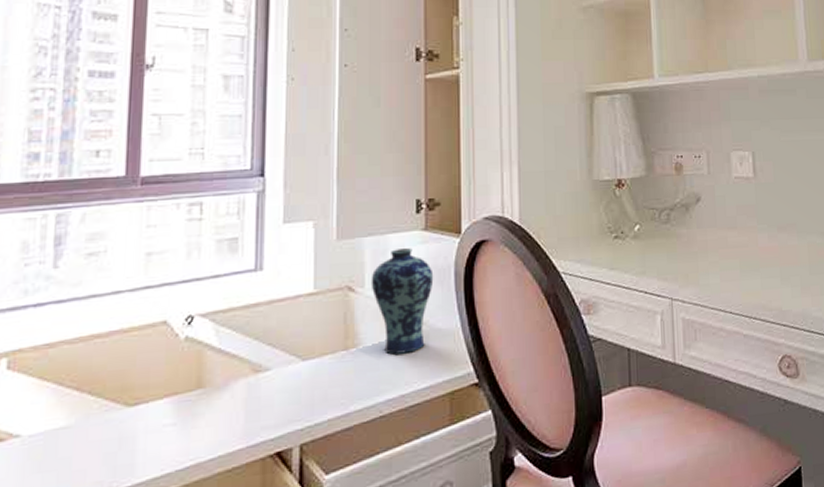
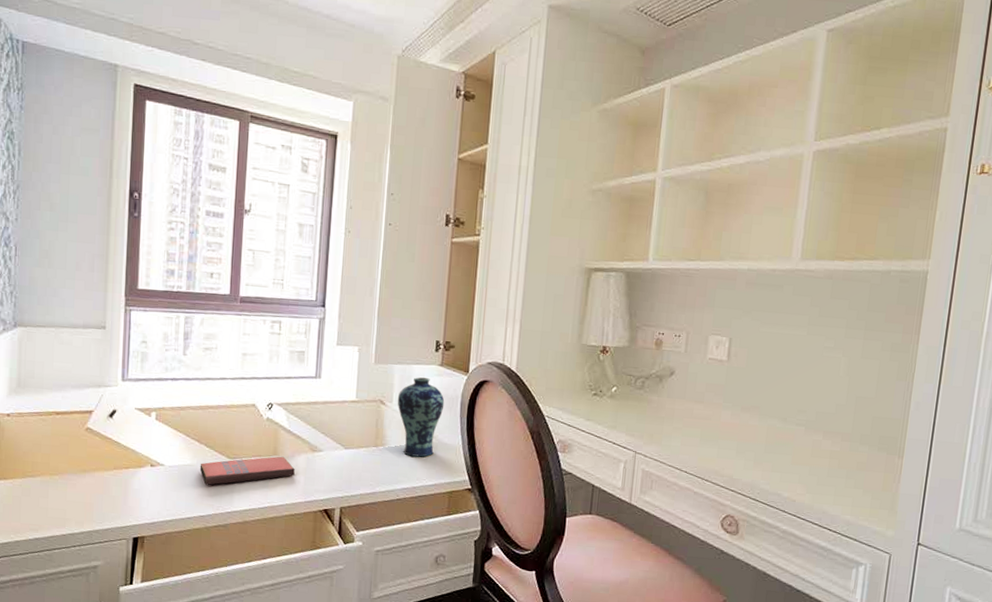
paperback book: none [80,387,230,452] -> present [199,456,295,485]

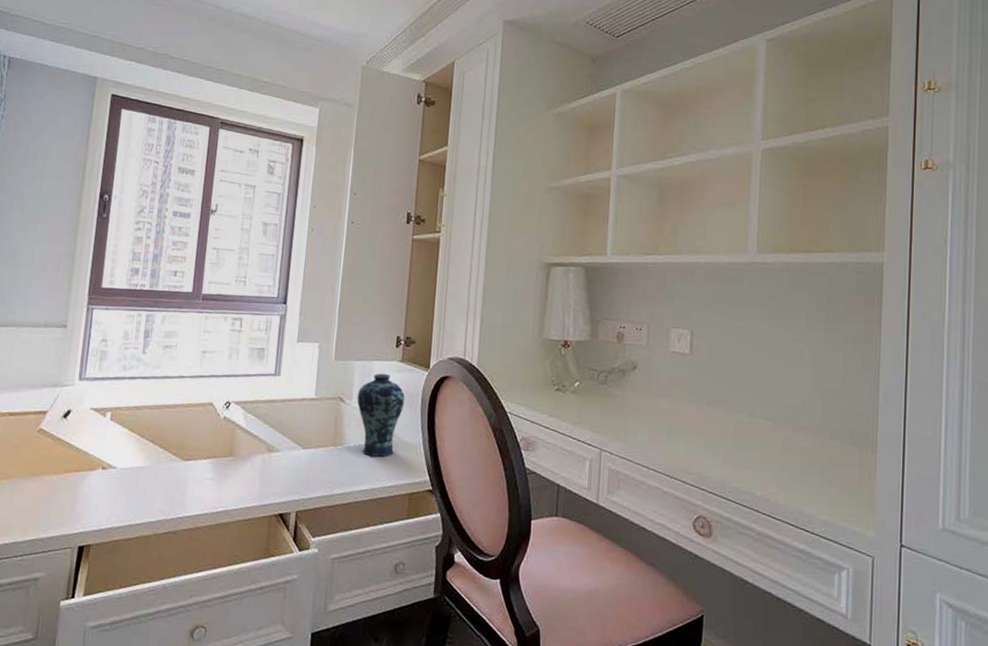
paperback book: present [199,456,295,485] -> none [152,457,251,488]

